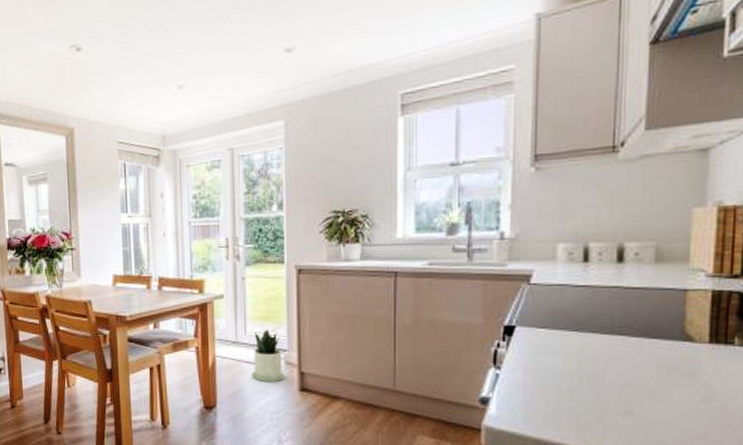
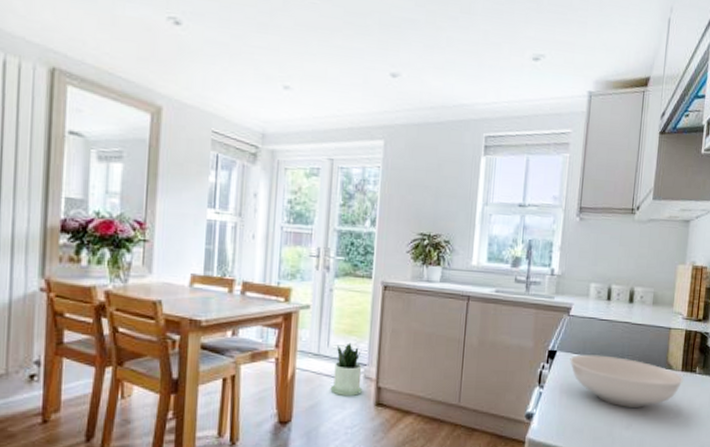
bowl: none [534,328,713,390] -> present [570,354,683,408]

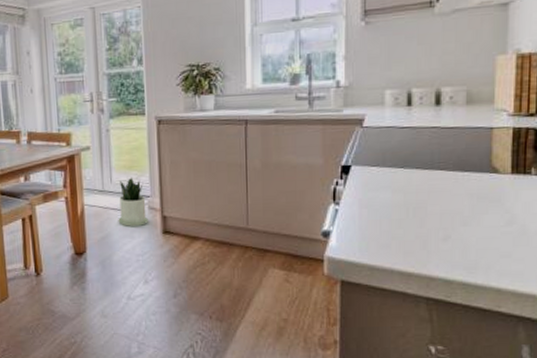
bowl: present [570,354,683,408] -> none [367,165,514,218]

